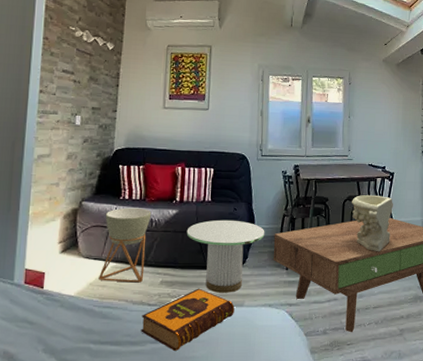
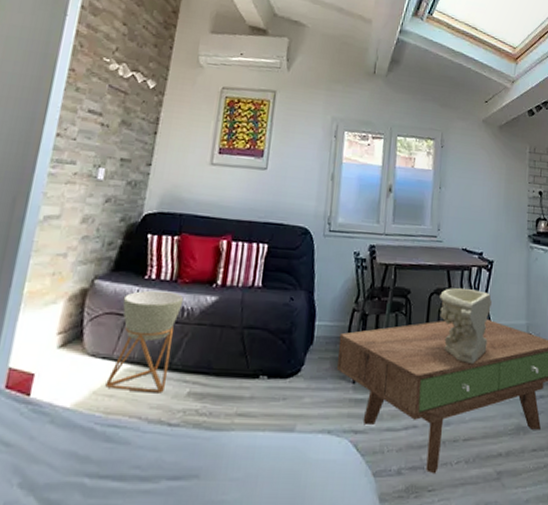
hardback book: present [141,288,235,351] -> none [155,404,283,492]
side table: present [186,219,265,293] -> none [226,312,328,412]

